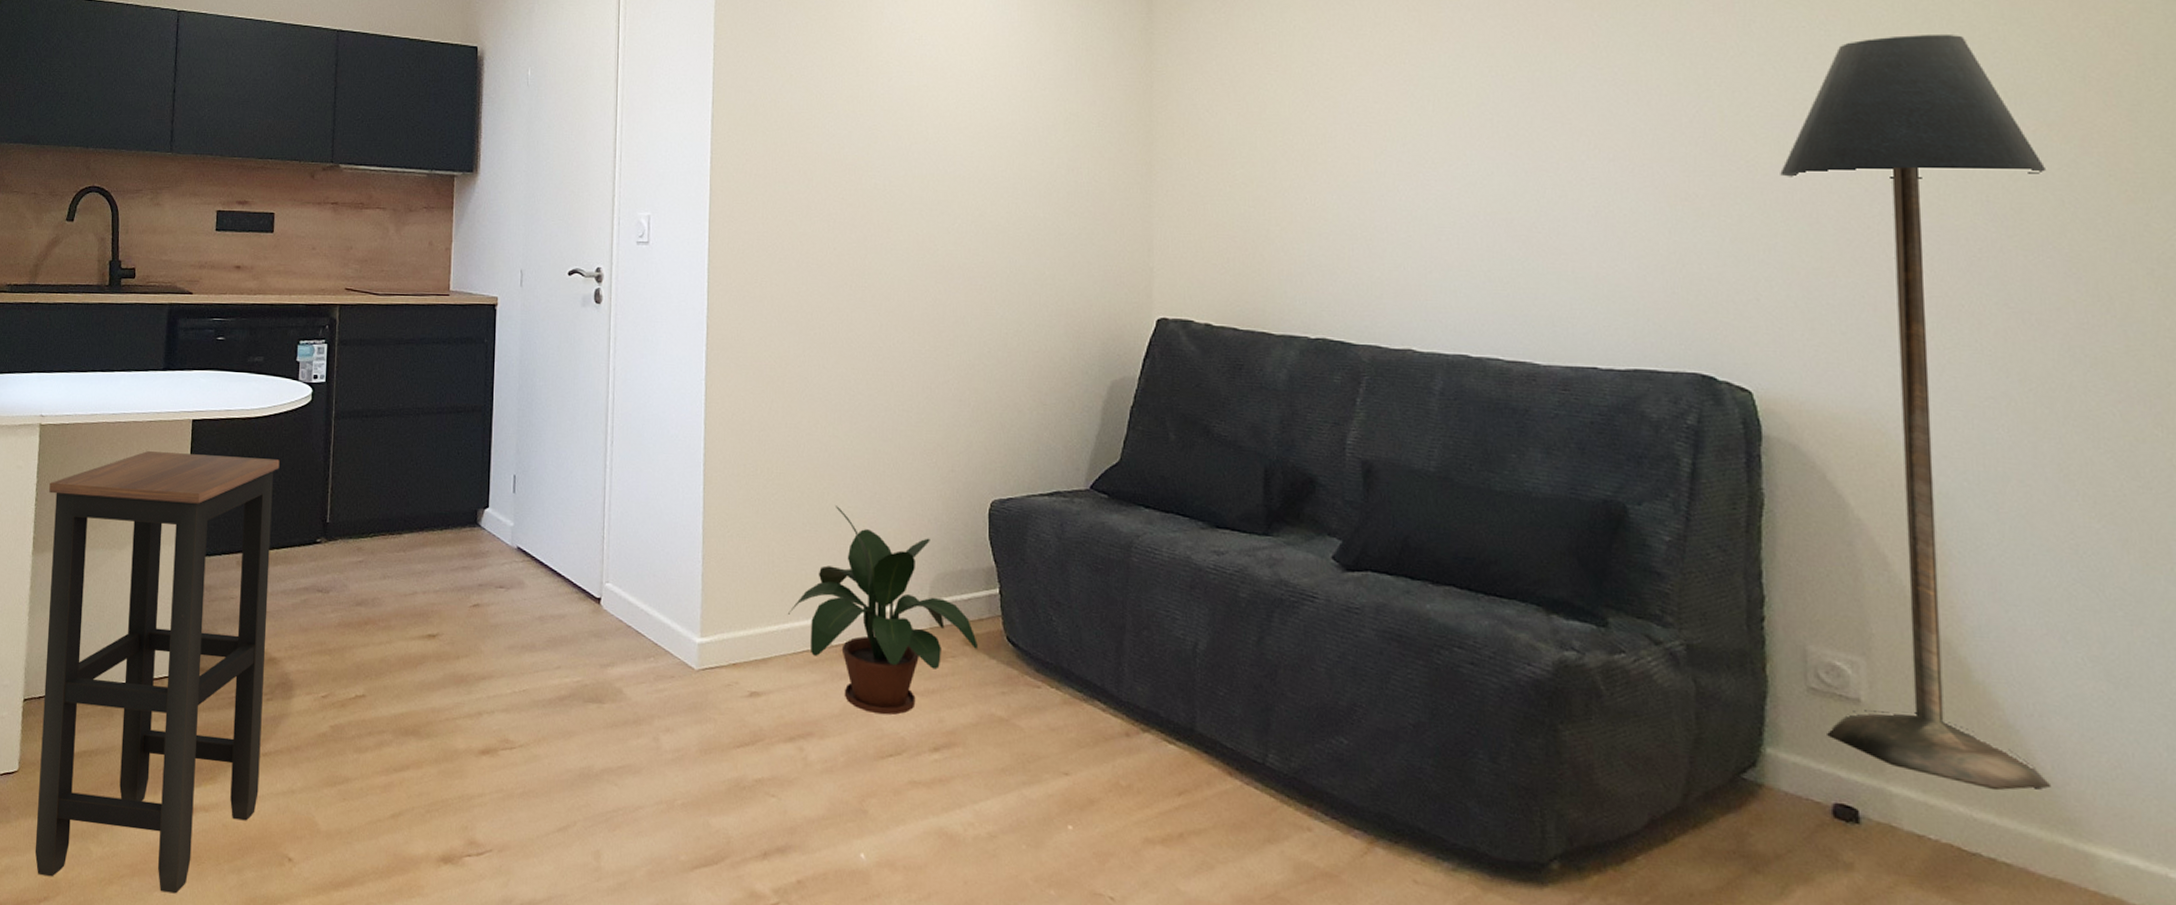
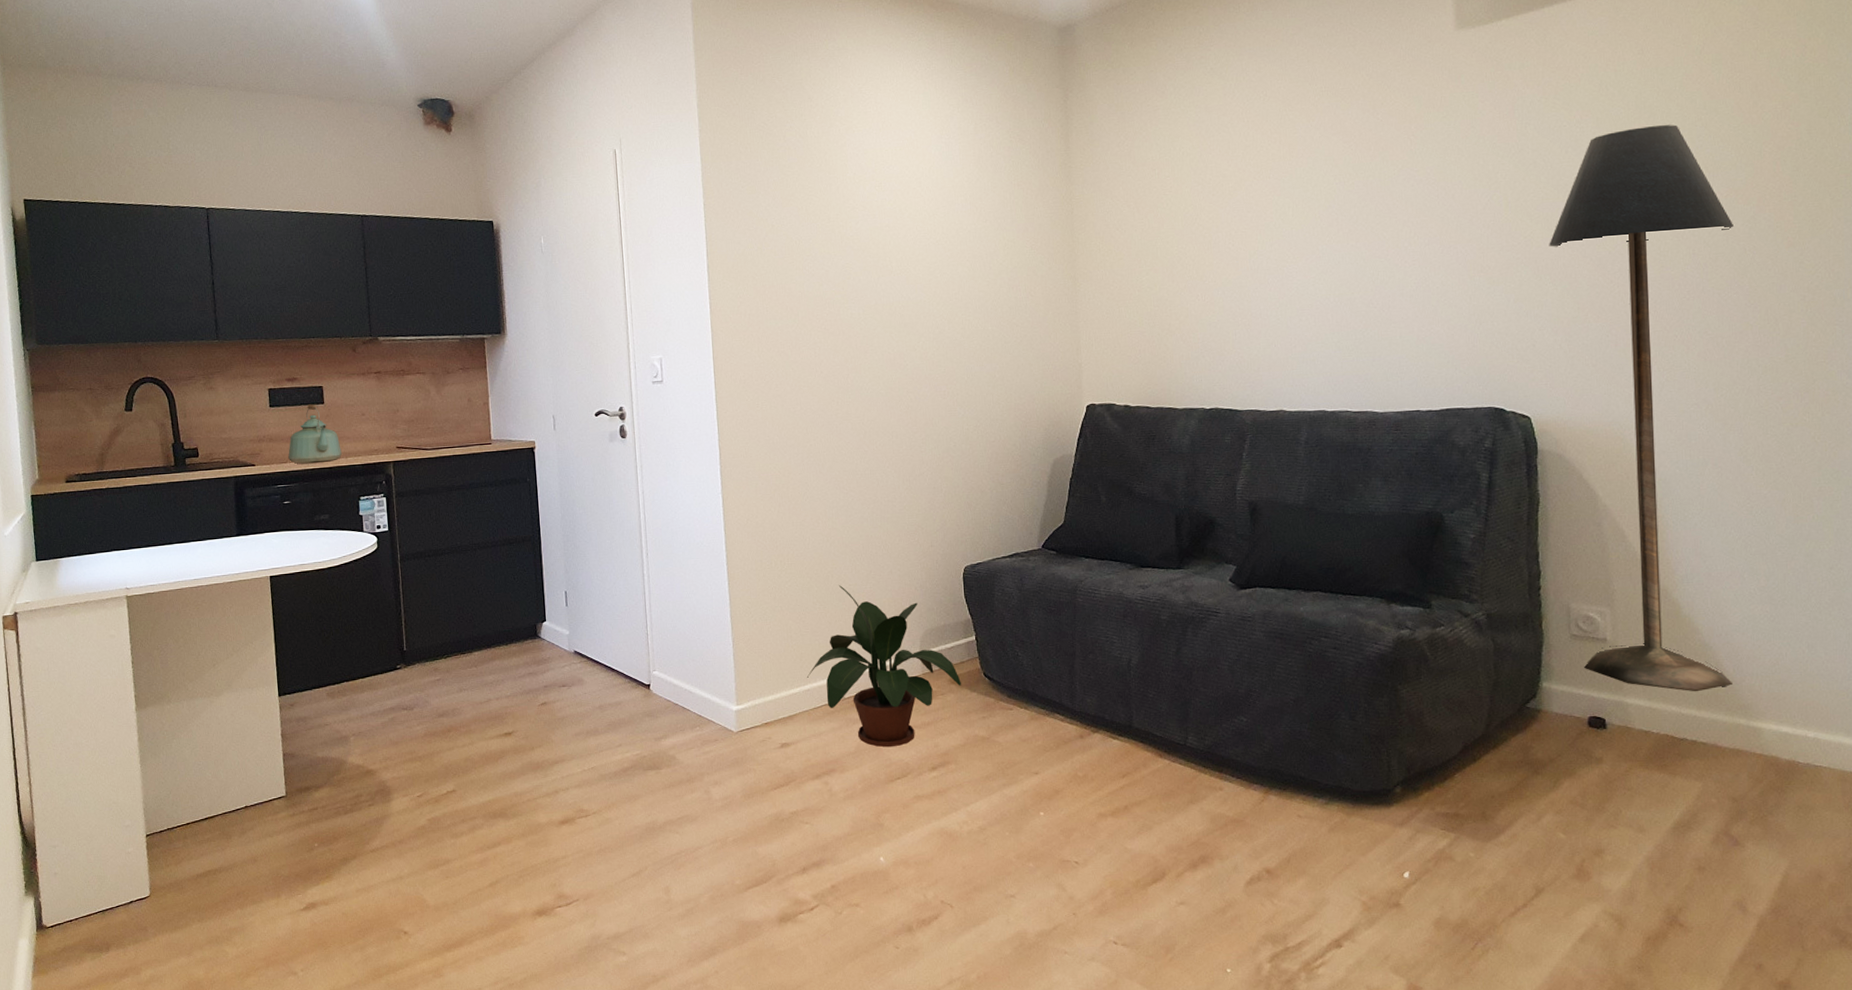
bar stool: present [35,451,280,894] -> none [143,602,371,978]
kettle: none [228,232,286,299] -> present [288,404,342,465]

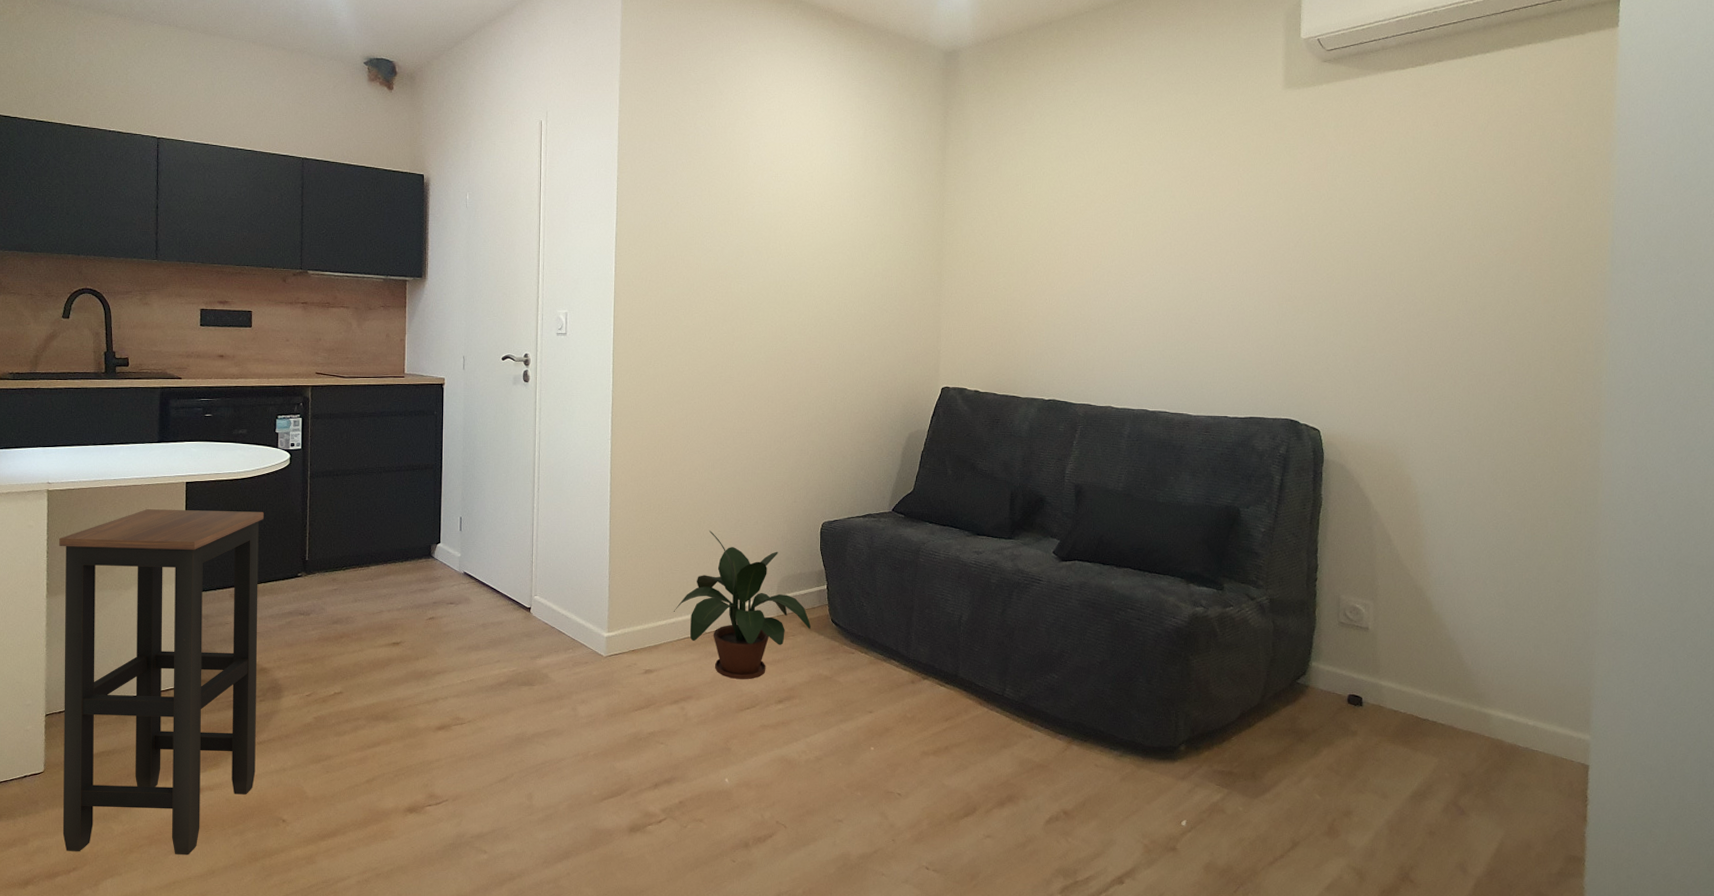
bar stool: none [143,602,371,978] -> present [59,509,264,855]
kettle: present [288,404,342,465] -> none [214,327,264,382]
floor lamp: present [1549,125,1733,692] -> none [1347,188,1501,680]

